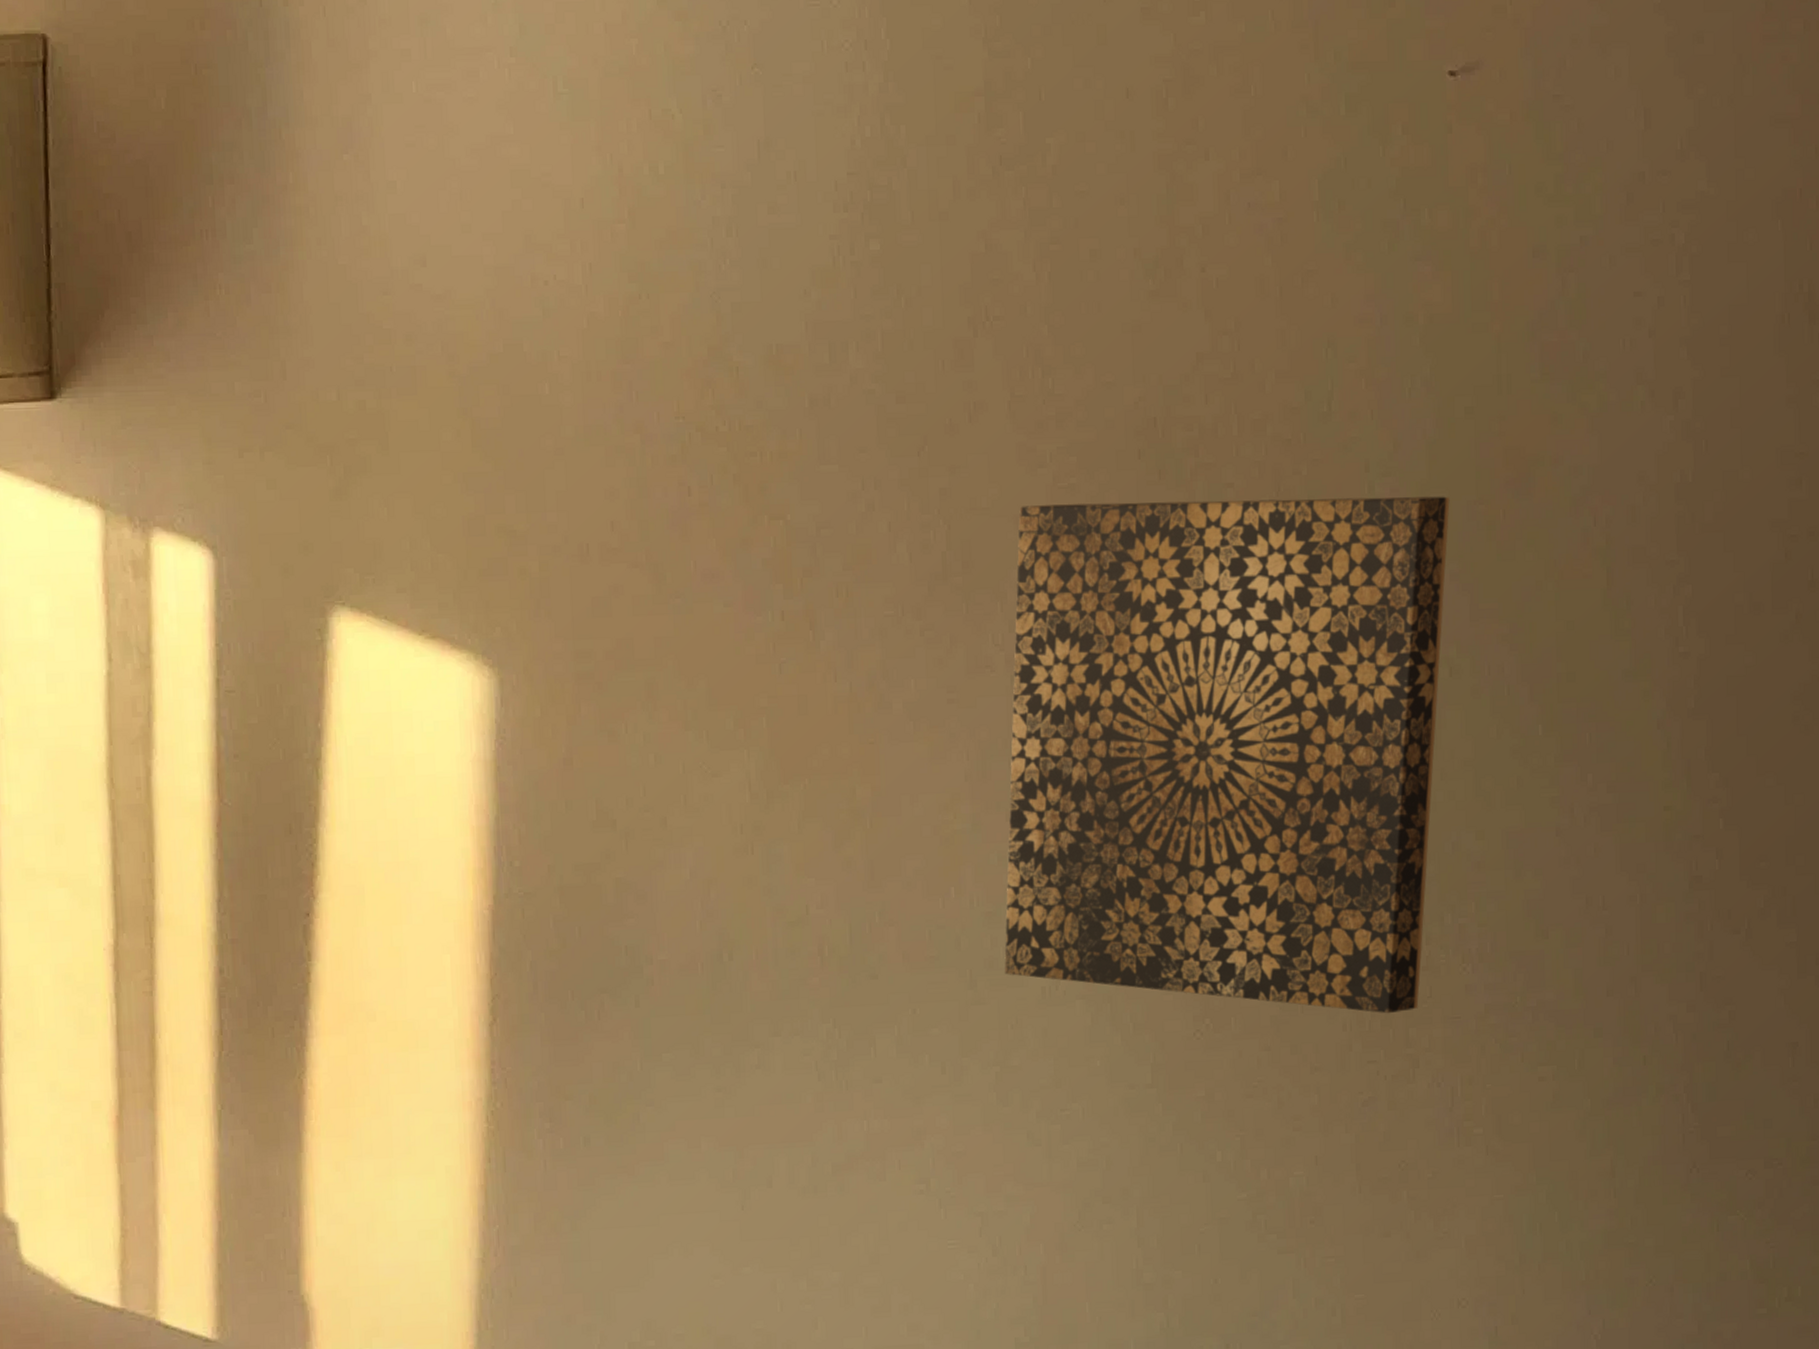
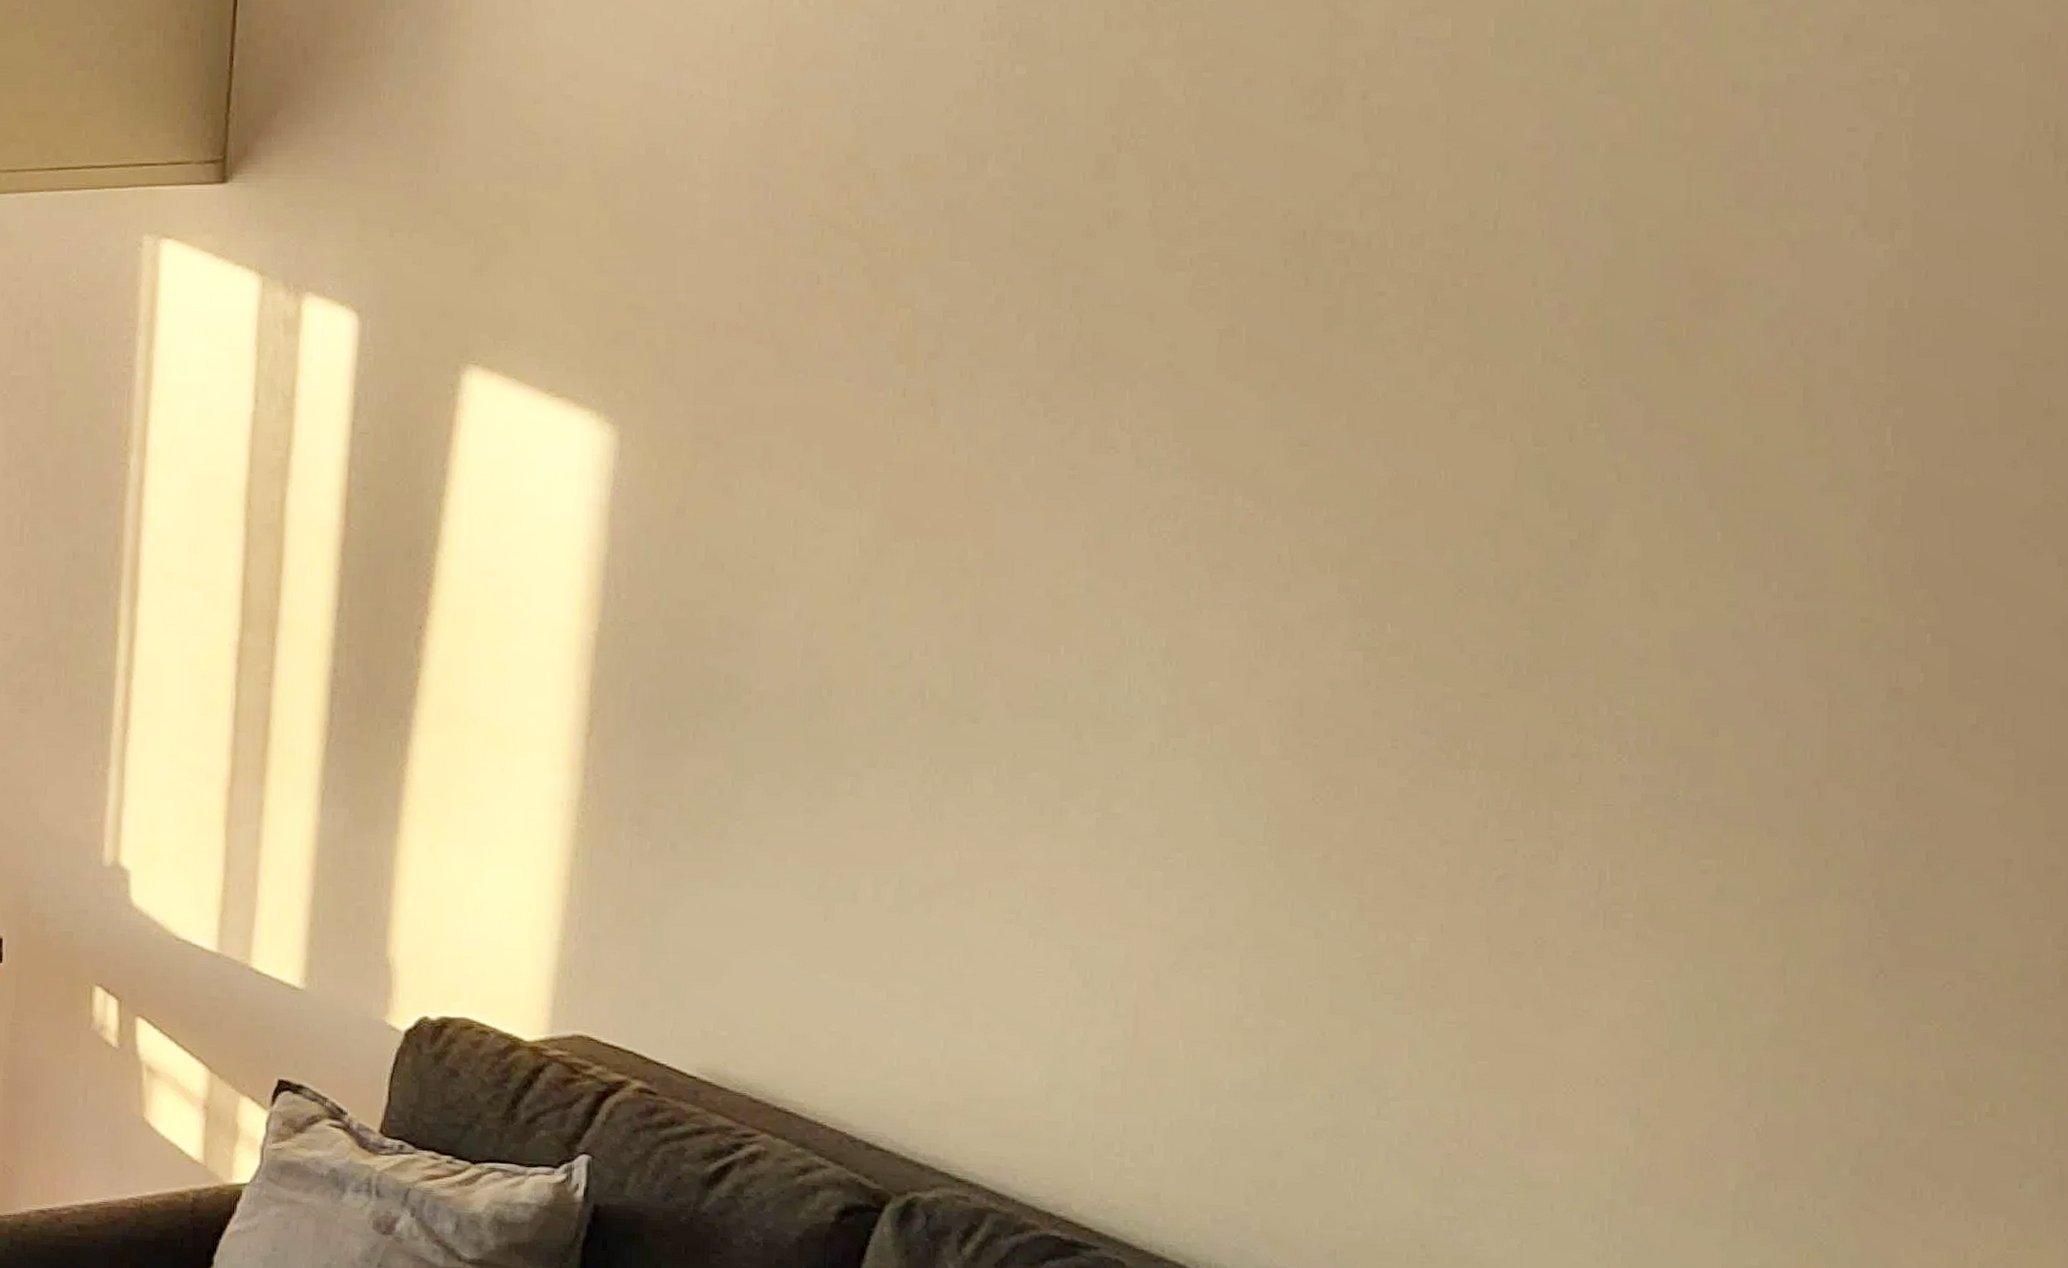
wall art: present [1004,496,1450,1014] -> none [1111,304,1626,796]

